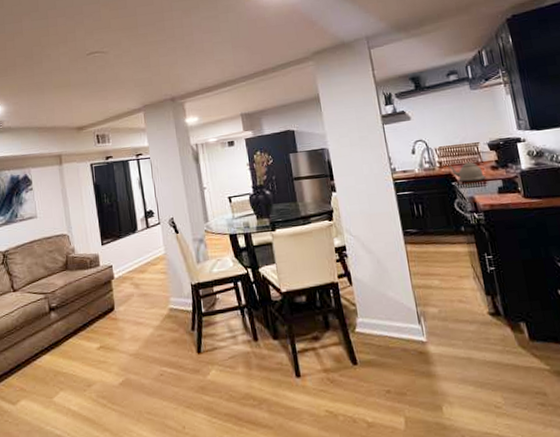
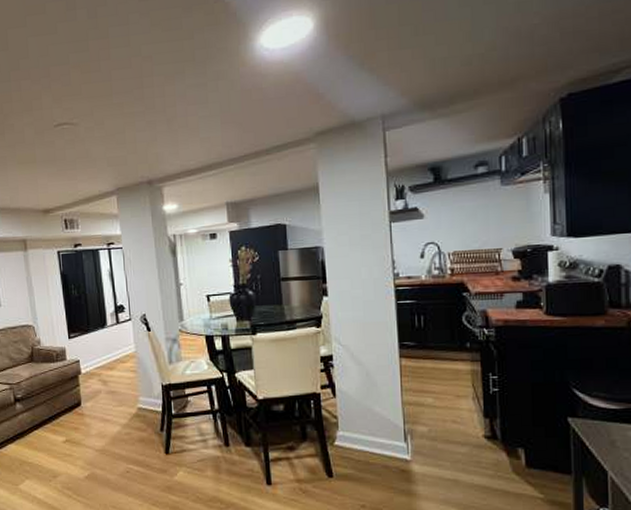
kettle: present [448,155,486,183] -> none [461,263,504,294]

